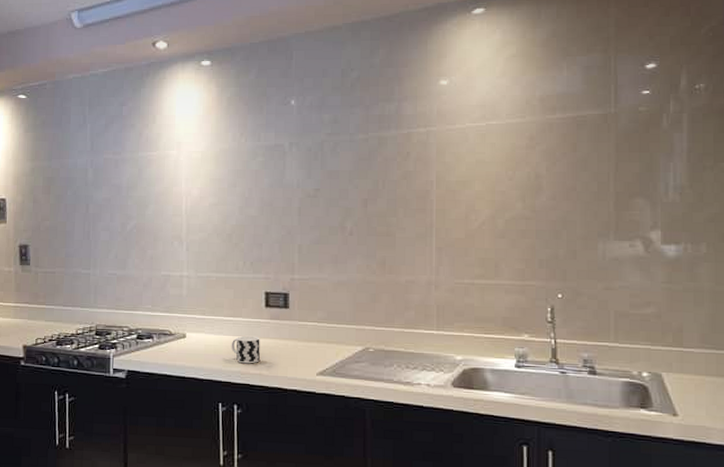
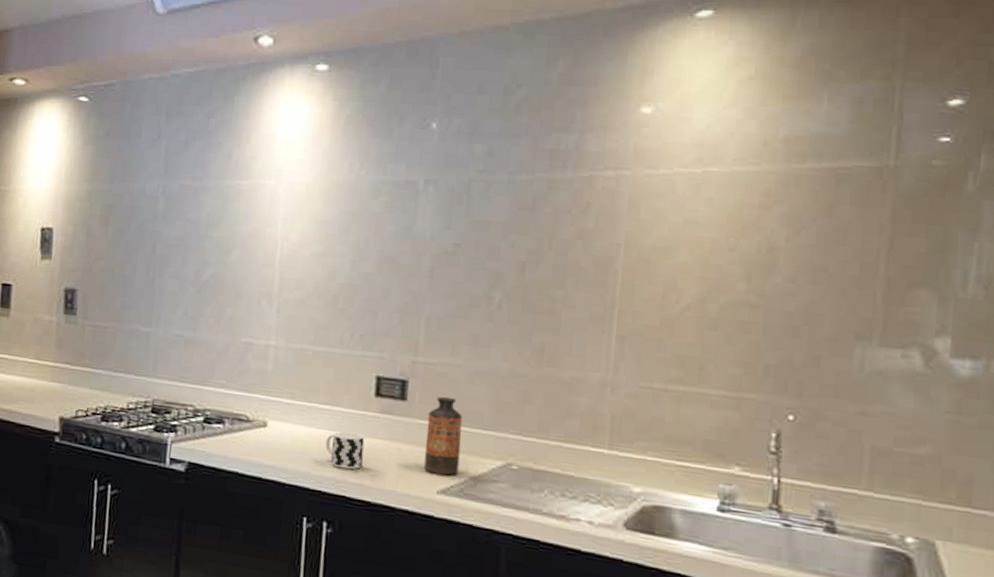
bottle: none [305,302,332,361] -> present [424,396,463,476]

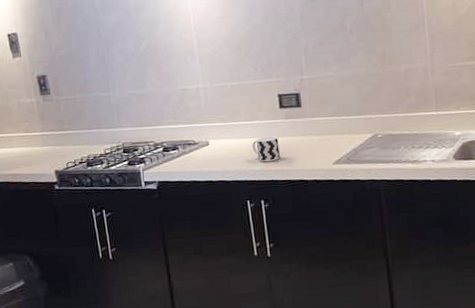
bottle: present [424,396,463,476] -> none [317,98,344,152]

